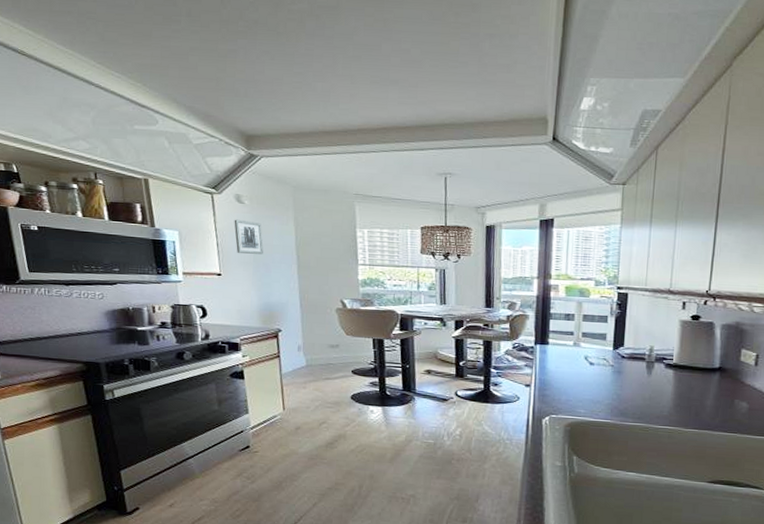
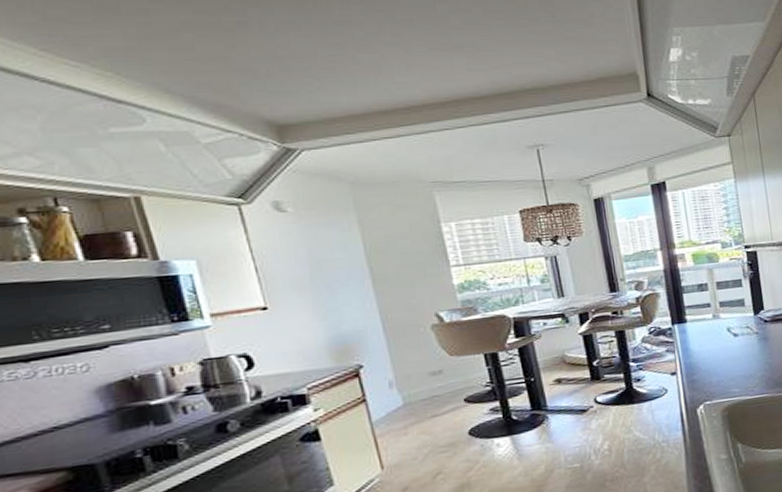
wall art: present [234,219,263,254] -> none [275,232,323,276]

